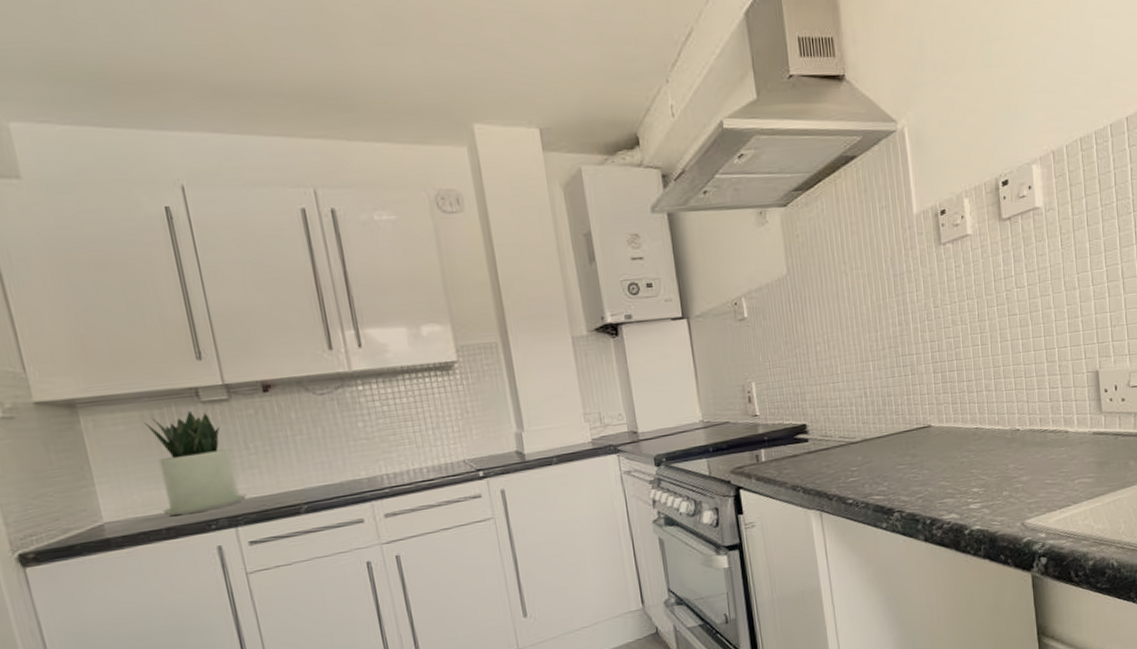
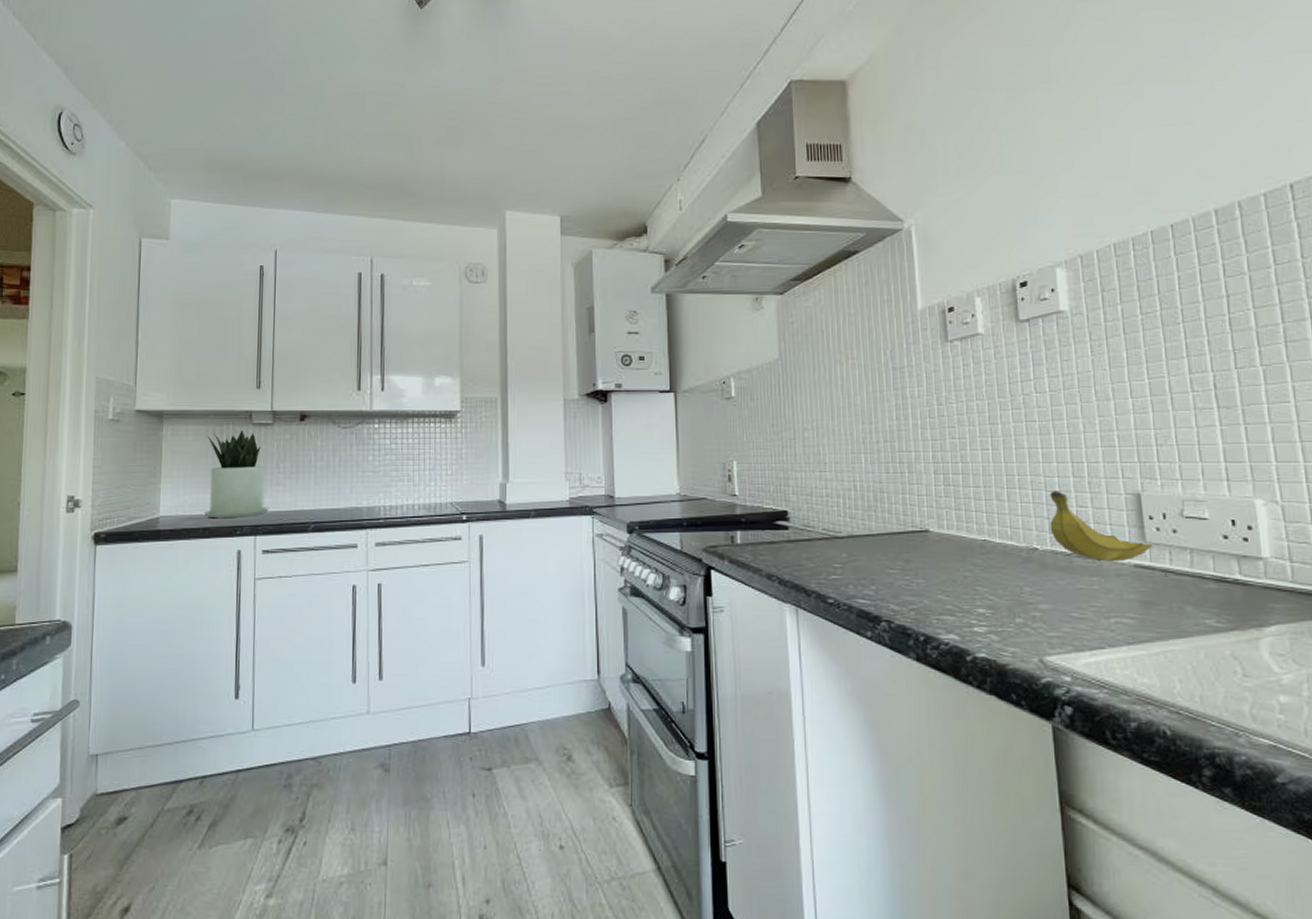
fruit: none [1028,376,1109,433] -> present [1050,491,1155,562]

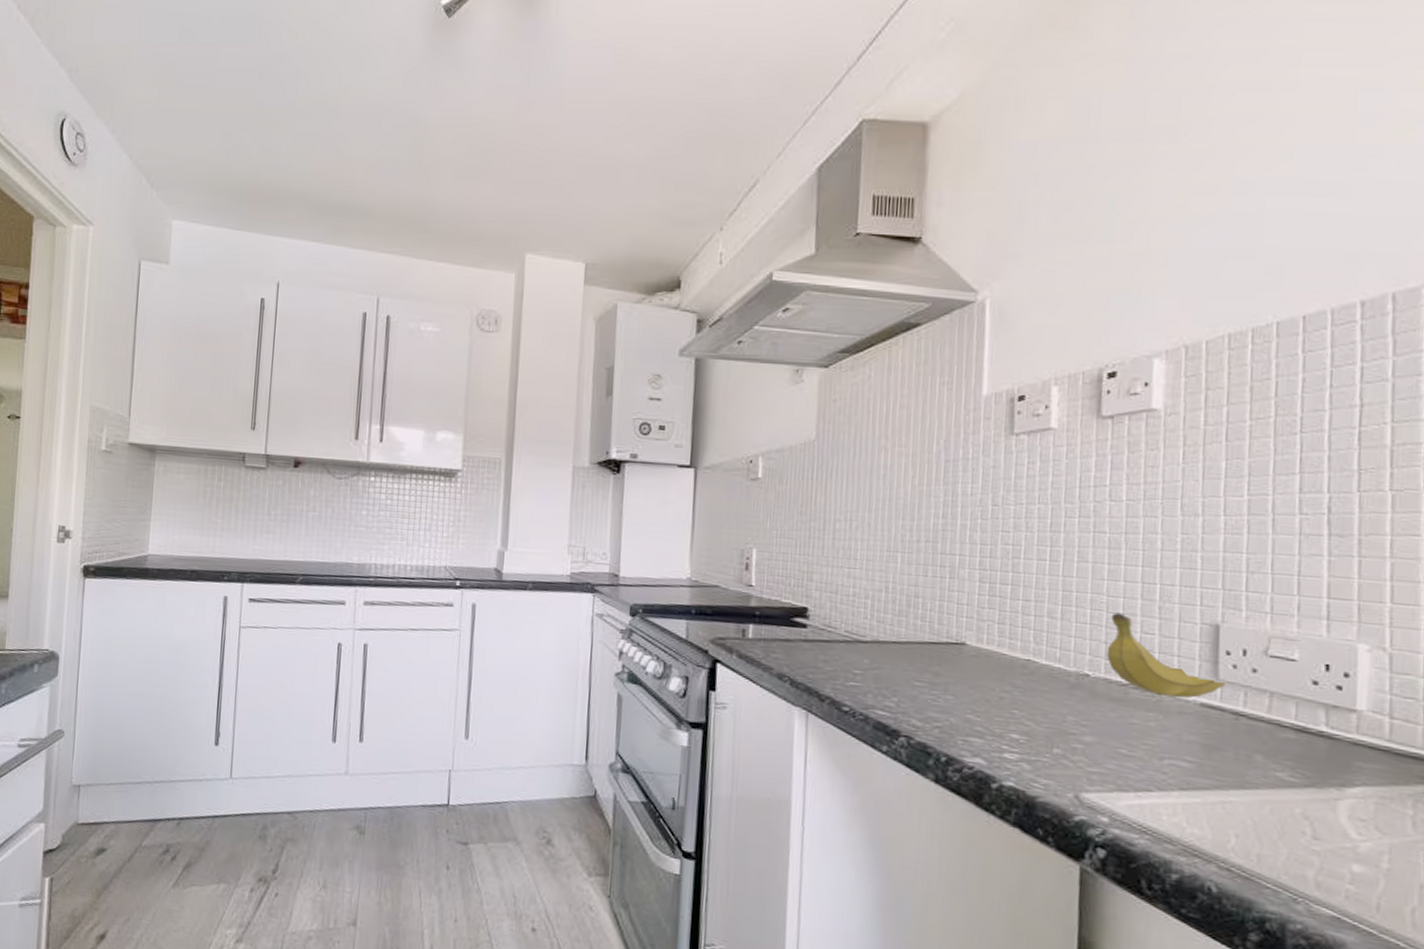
planter: present [203,431,269,519] -> none [191,473,258,563]

